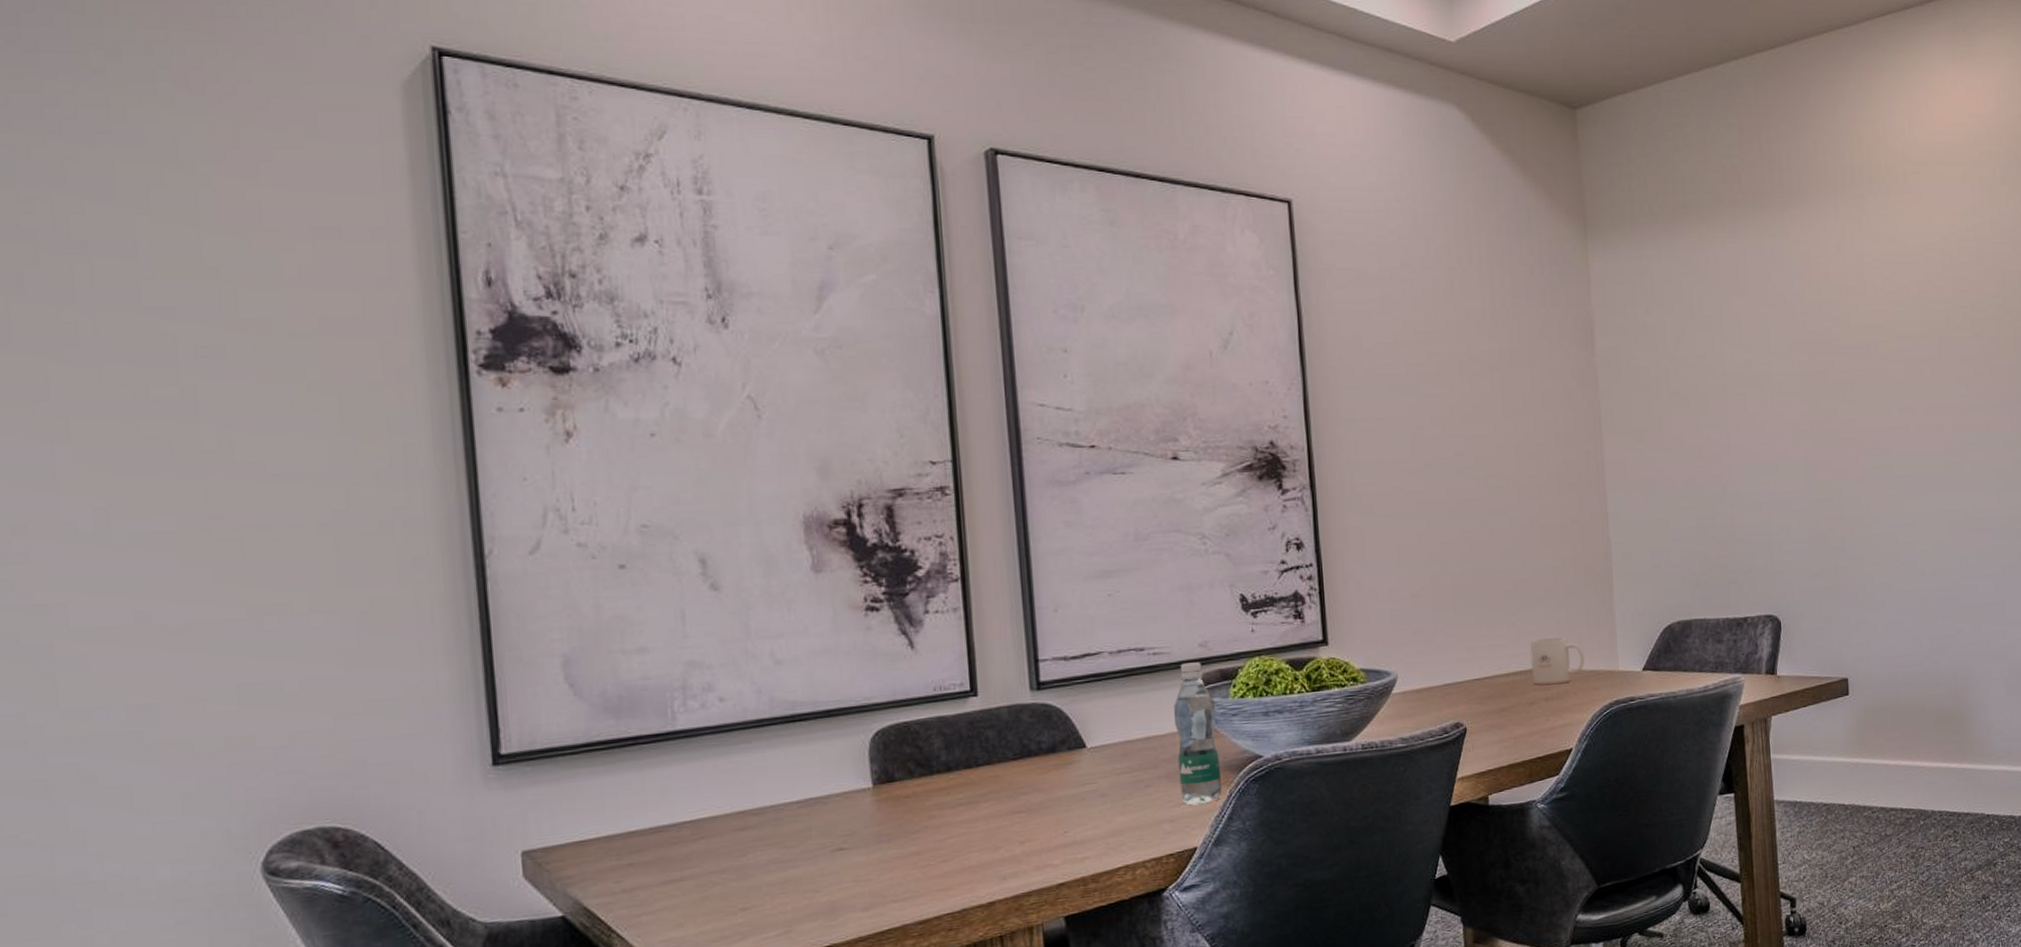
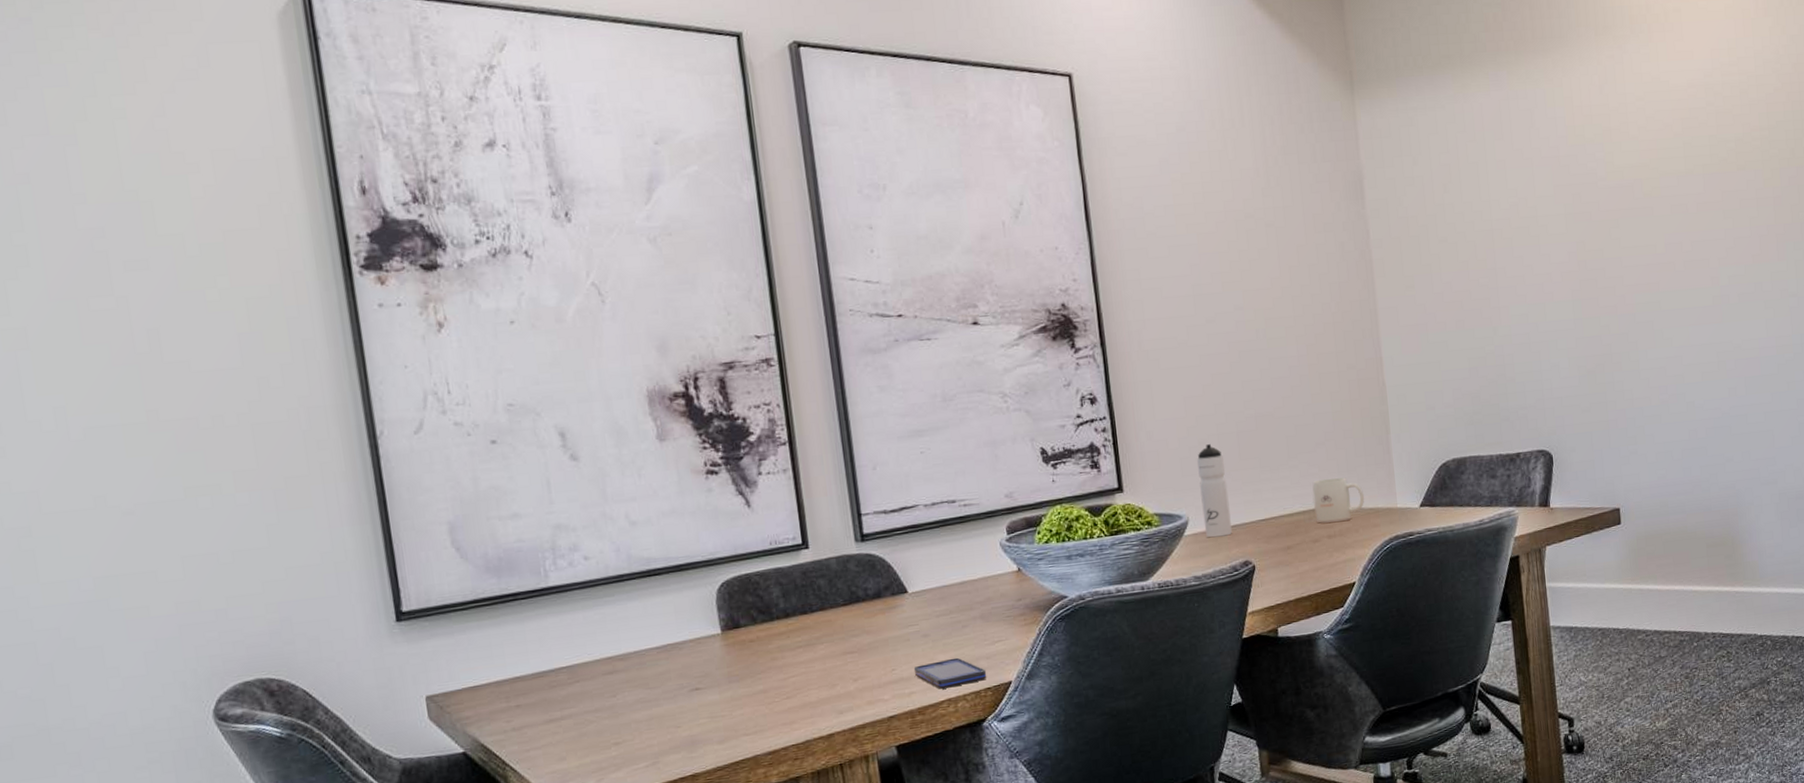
mobile phone: none [1088,820,1170,855] -> present [913,657,987,689]
bottle: present [1174,662,1222,806] -> none [985,511,1032,643]
water bottle: none [1409,597,1443,697] -> present [1197,444,1232,538]

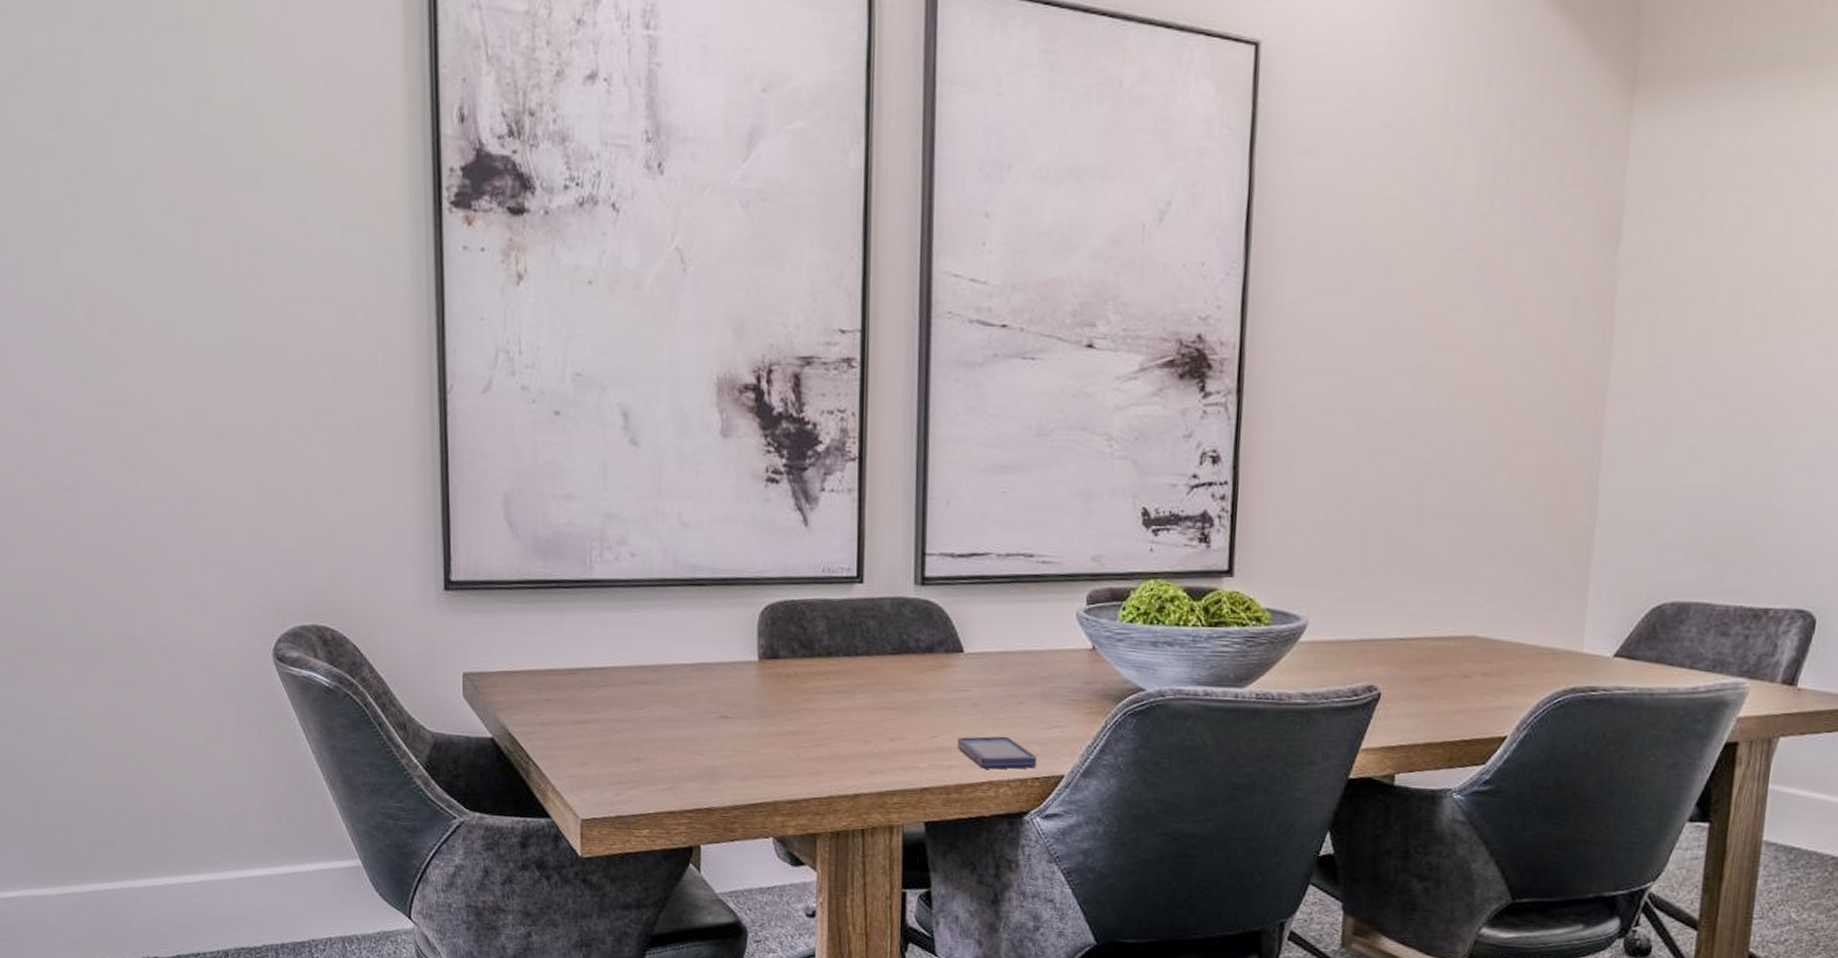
water bottle: present [1197,444,1232,538] -> none [1325,534,1365,651]
mug: present [1312,477,1364,524] -> none [1470,600,1541,659]

